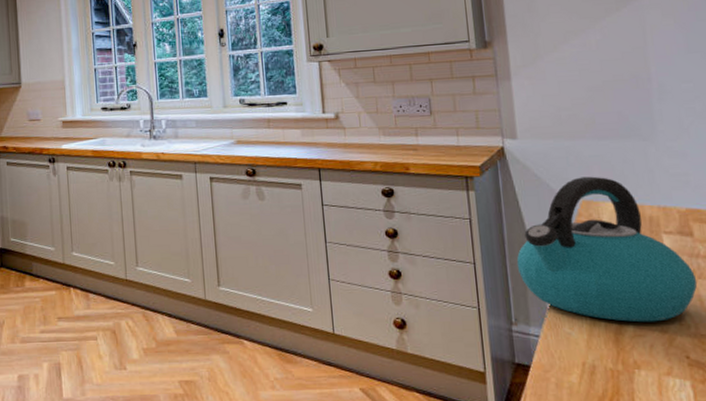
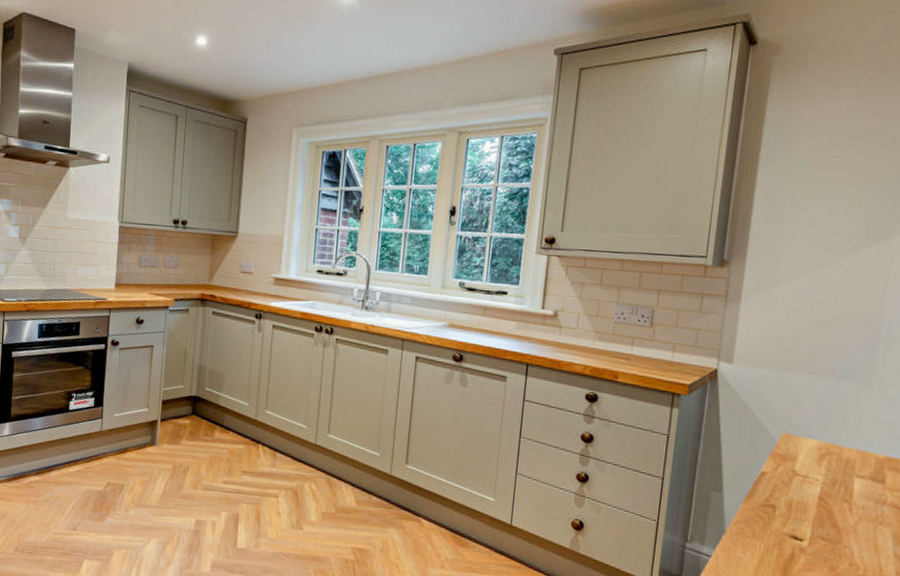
kettle: present [516,176,698,323] -> none [704,410,878,559]

